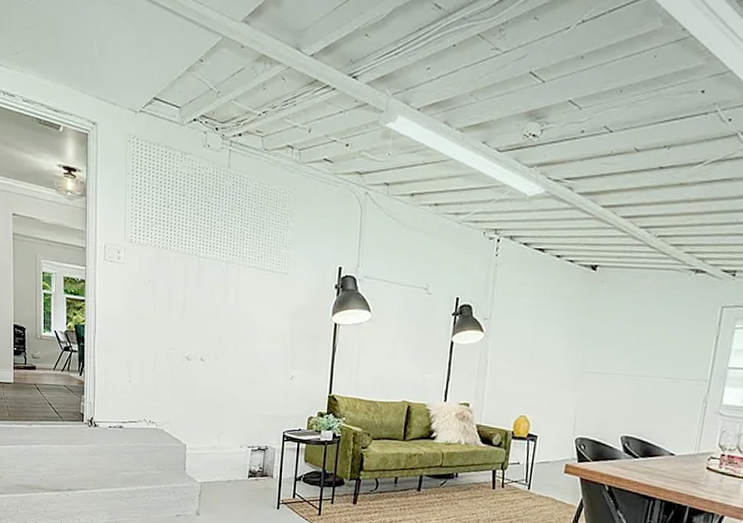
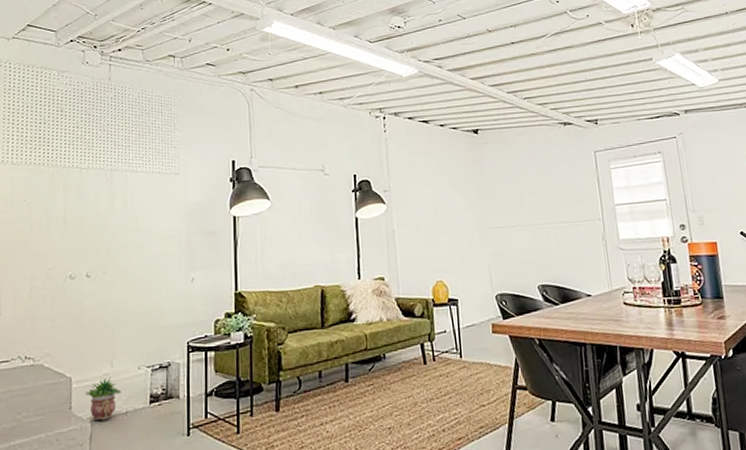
potted plant: none [196,449,226,484] -> present [85,376,121,421]

